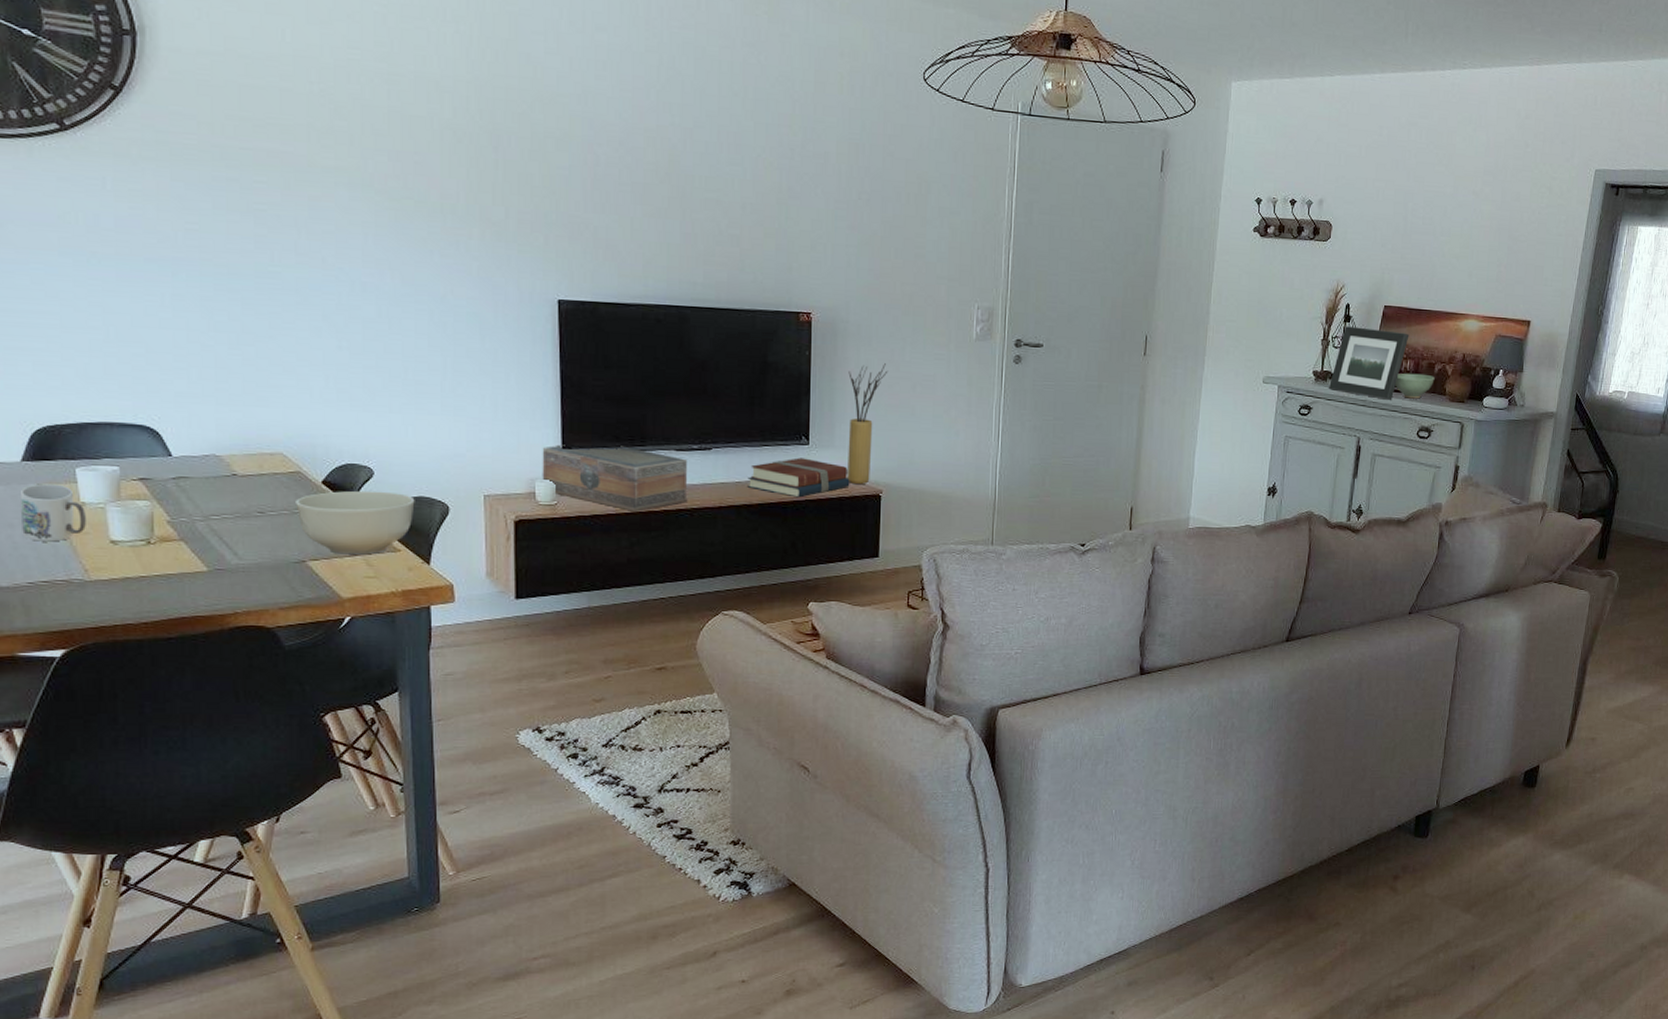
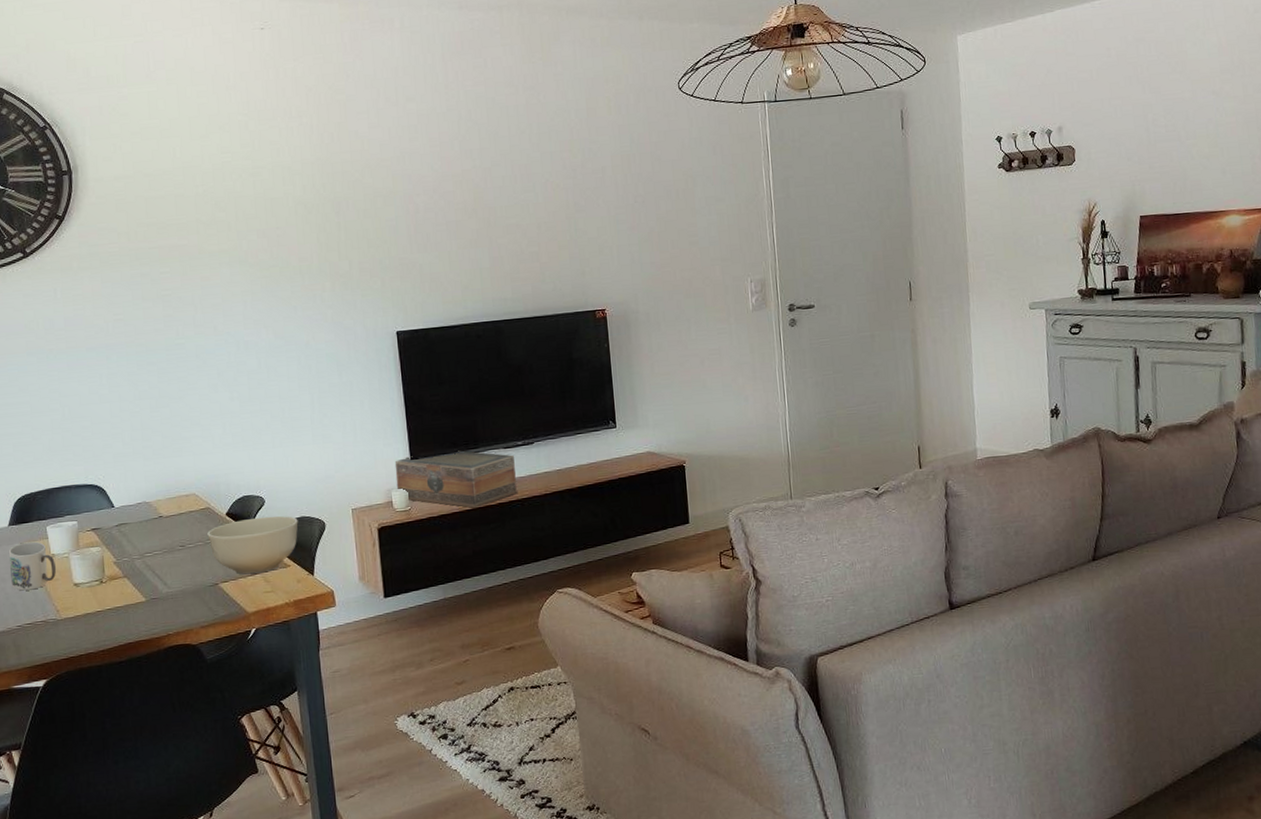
books: present [747,458,850,498] -> none [566,440,656,478]
vase: present [847,363,888,485] -> none [643,344,678,459]
picture frame: present [1329,326,1410,400] -> none [1096,239,1171,307]
bowl: present [1394,373,1435,399] -> none [1163,276,1205,303]

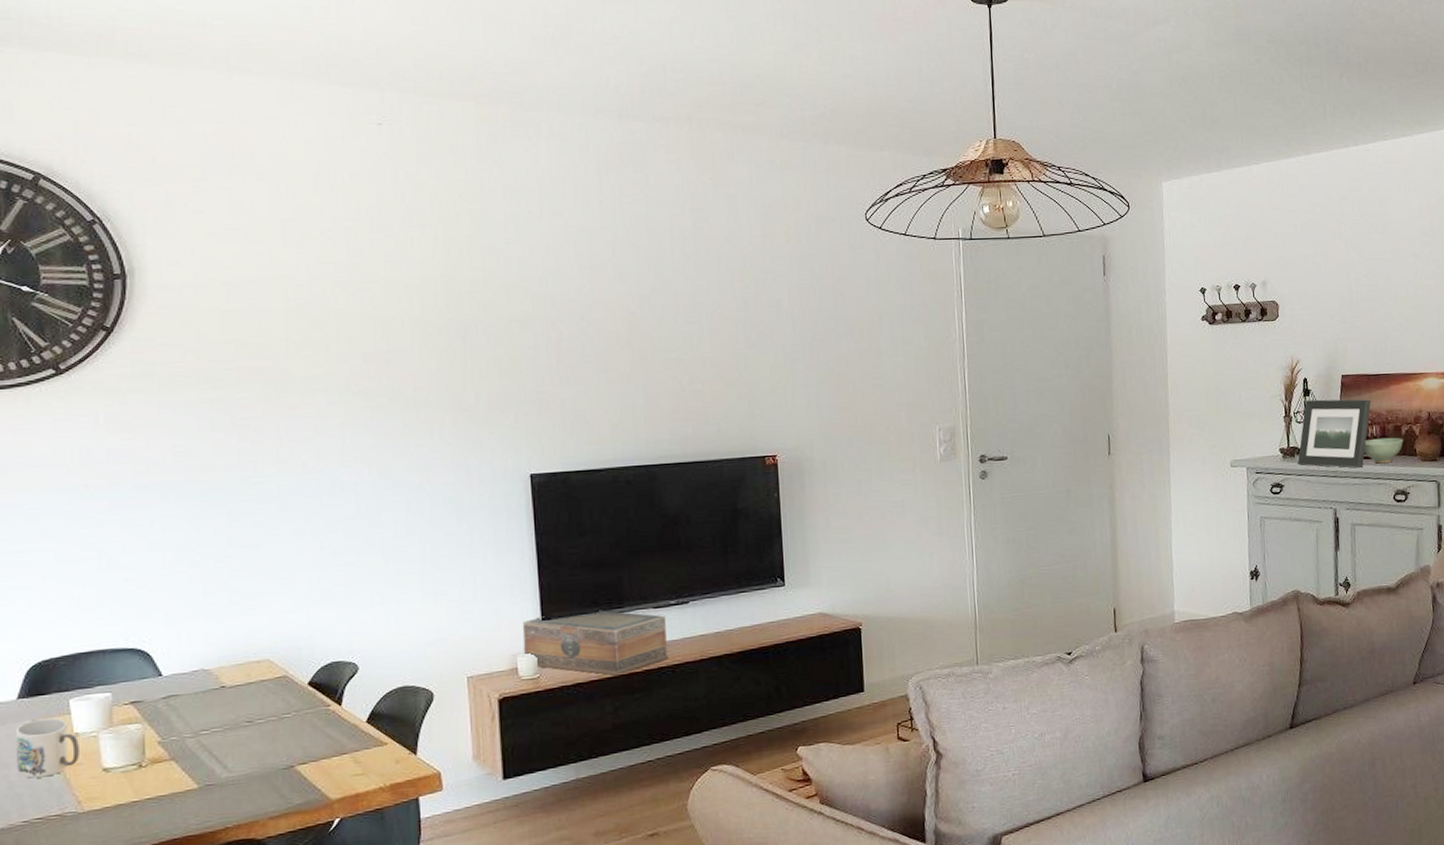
bowl: present [207,516,299,575] -> none [283,685,400,755]
picture frame: none [1096,239,1171,307] -> present [1297,399,1371,468]
bowl: none [1163,276,1205,303] -> present [1363,437,1403,464]

